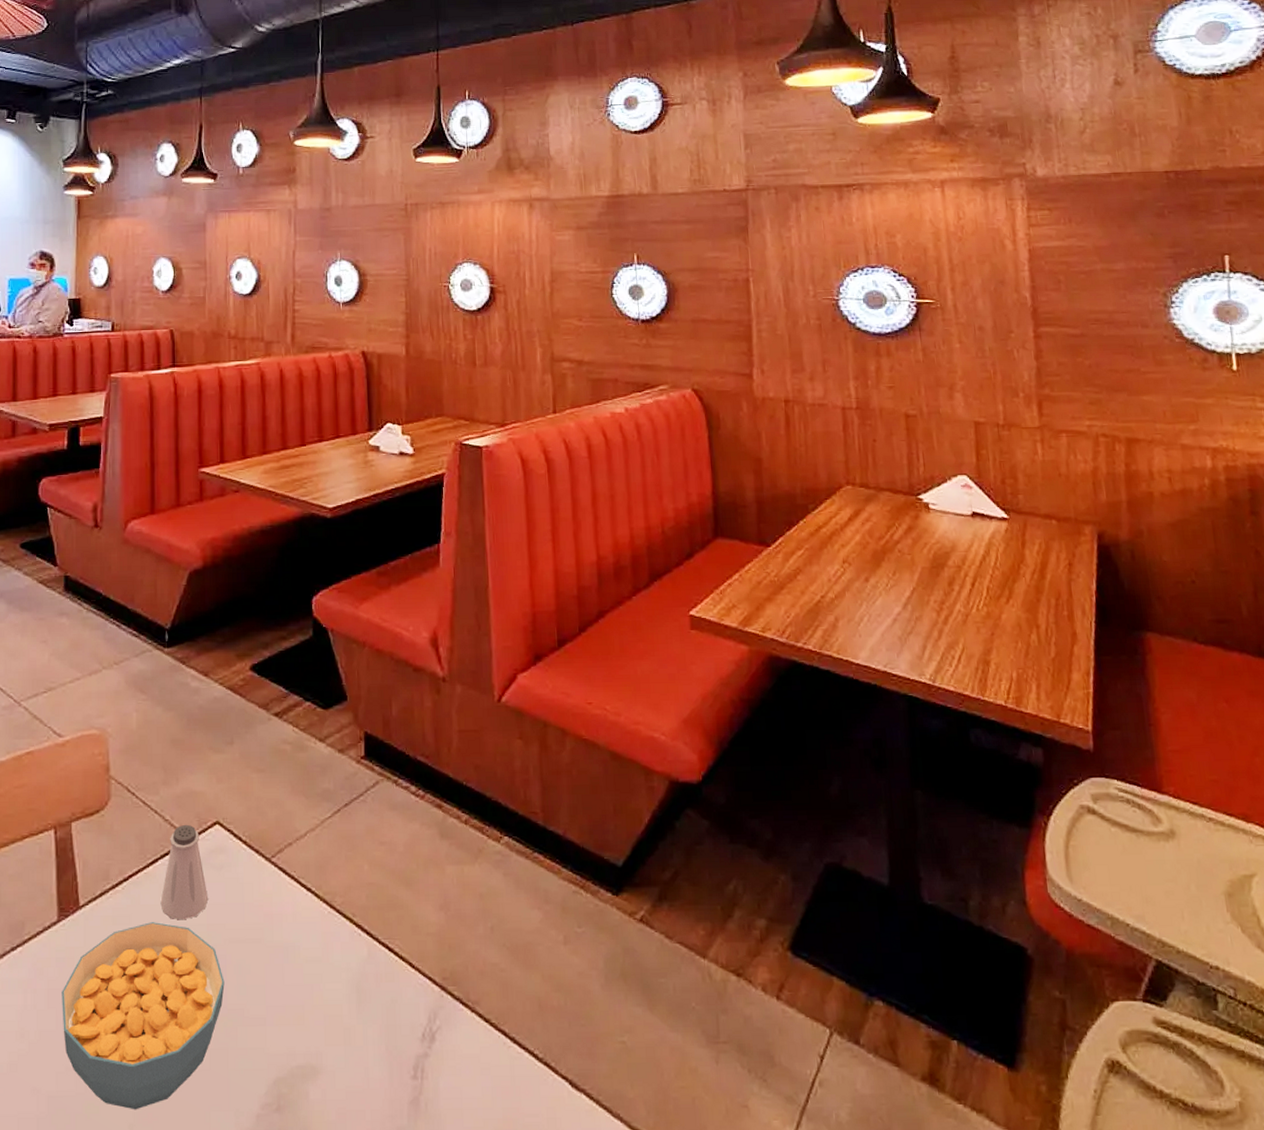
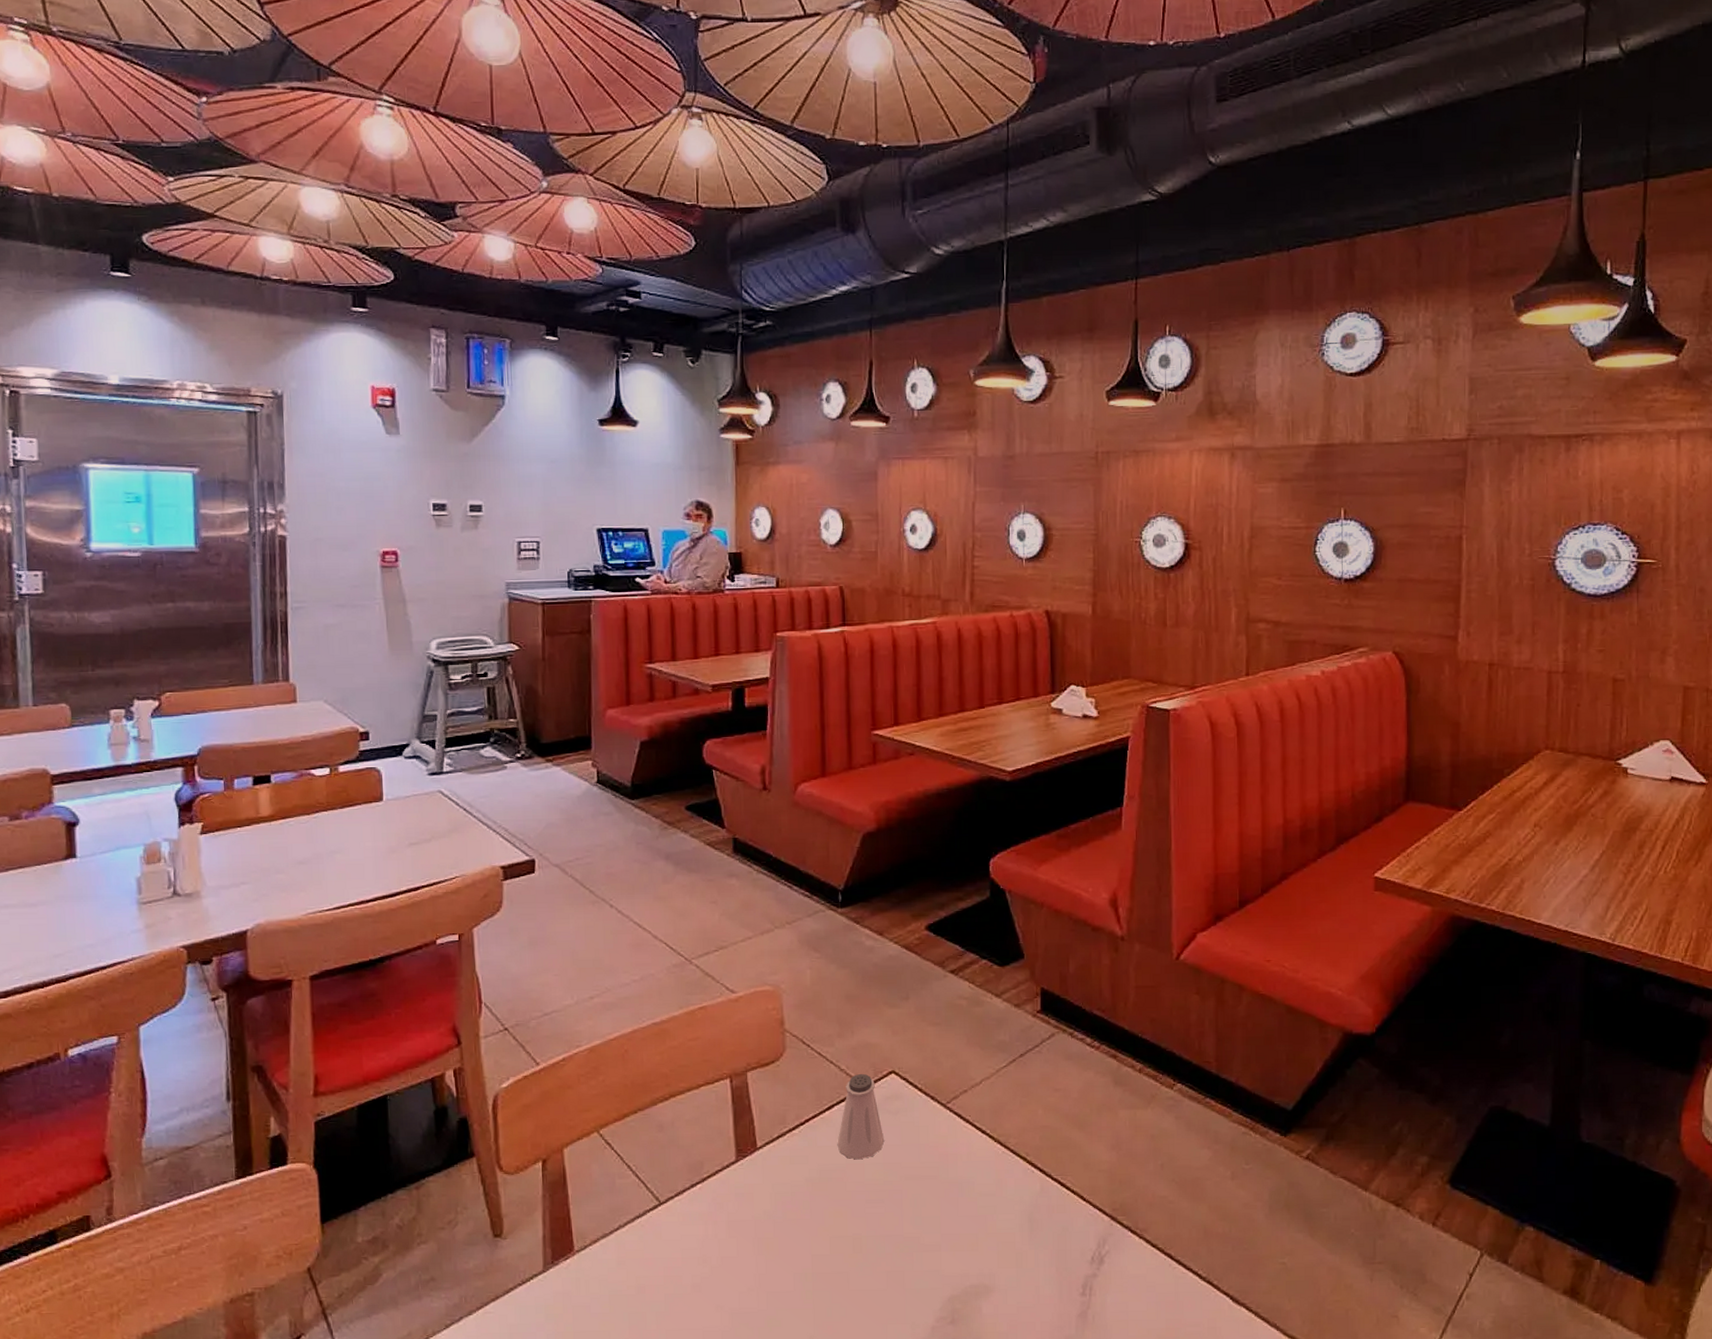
cereal bowl: present [62,922,225,1110] -> none [742,1161,901,1324]

